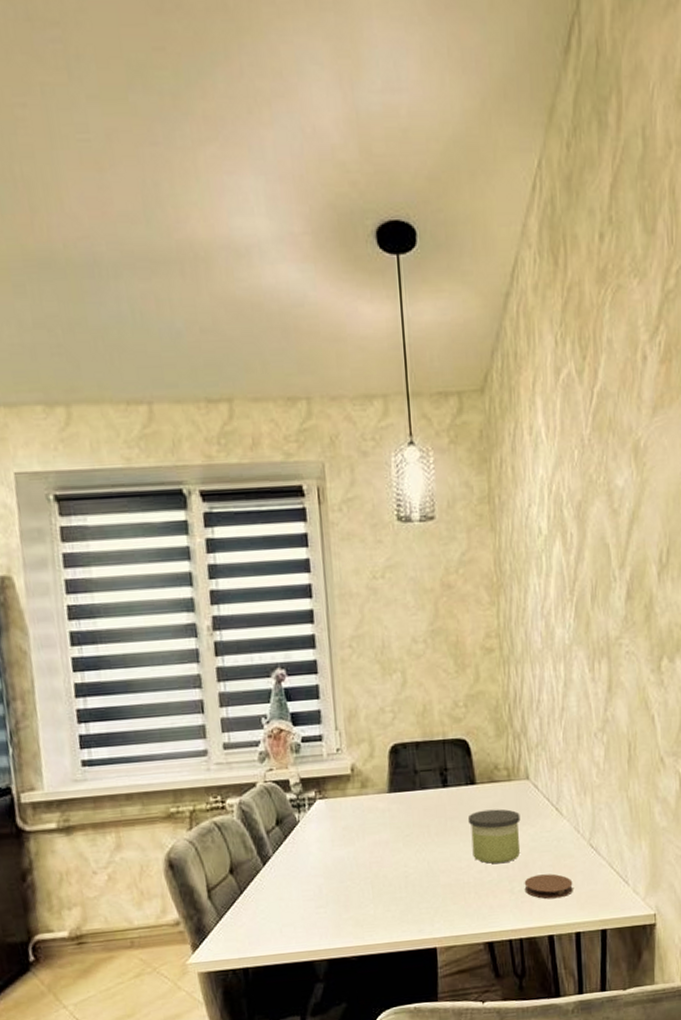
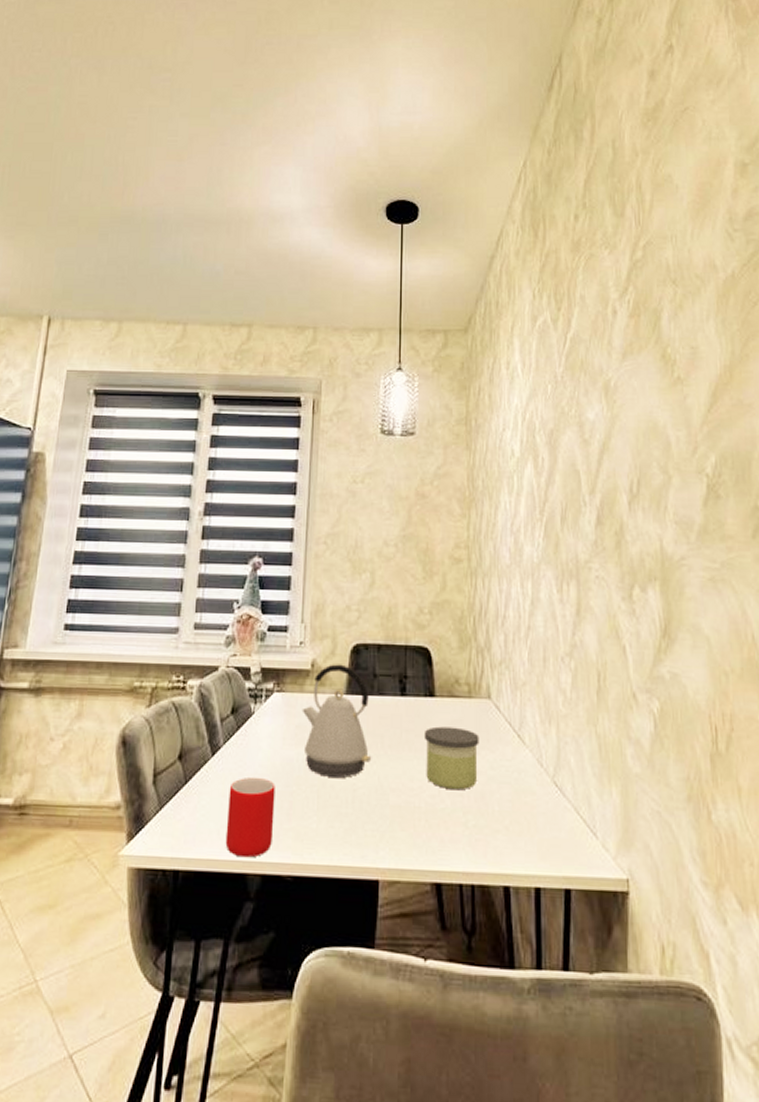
mug: none [285,878,334,949] -> present [225,776,275,858]
kettle: none [347,765,420,869] -> present [302,664,372,778]
coaster: present [524,874,573,899] -> none [479,810,534,842]

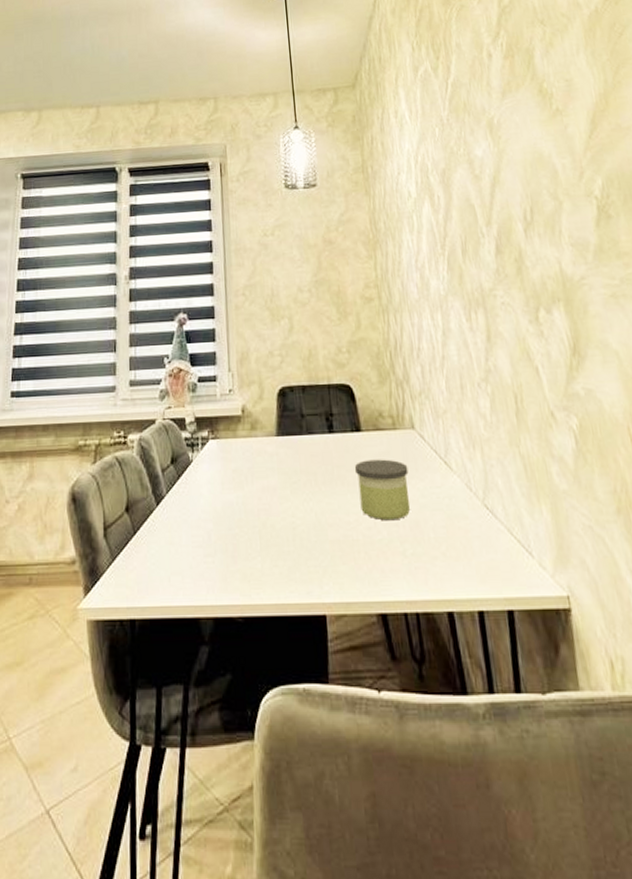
mug: present [225,776,275,858] -> none [175,522,221,602]
kettle: present [302,664,372,778] -> none [237,407,308,517]

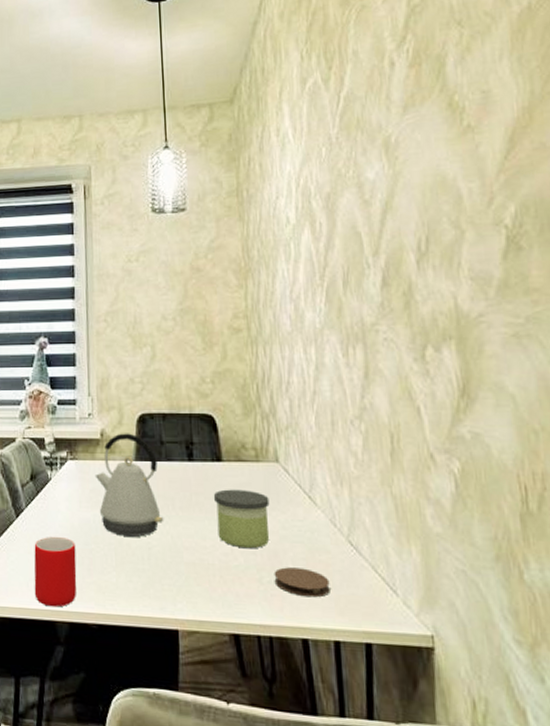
mug: none [175,522,221,602] -> present [34,536,77,608]
kettle: none [237,407,308,517] -> present [95,433,164,537]
coaster: none [416,536,471,567] -> present [274,567,330,598]

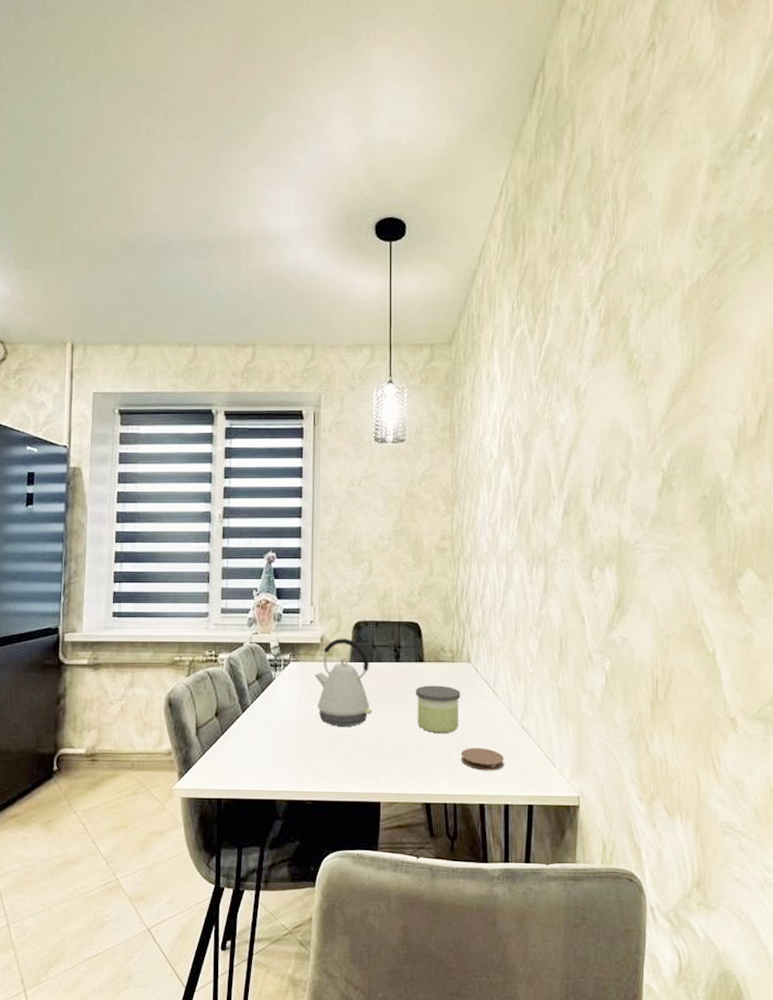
mug: present [34,536,77,608] -> none [257,728,295,788]

